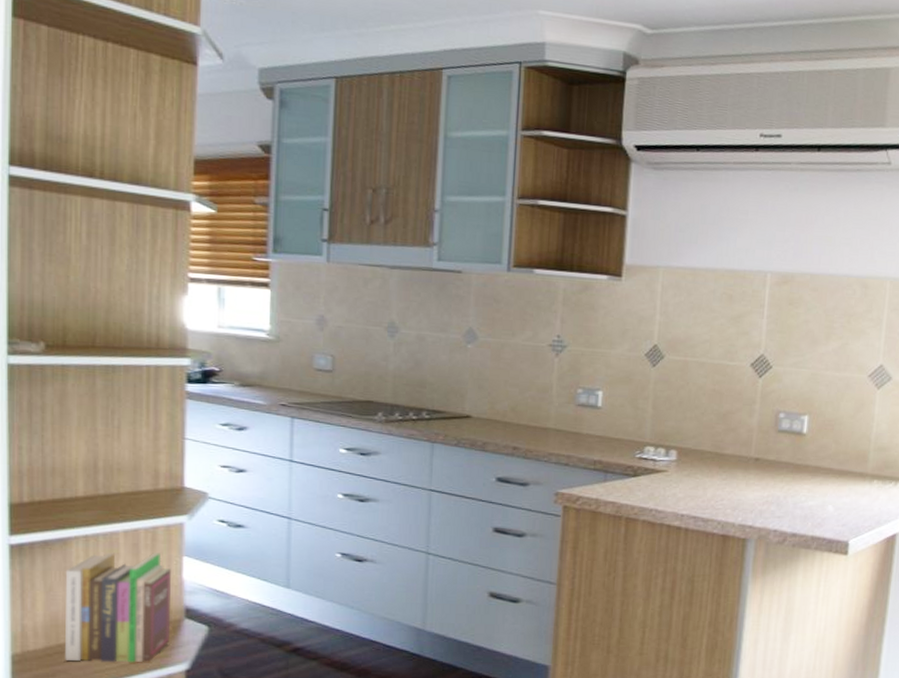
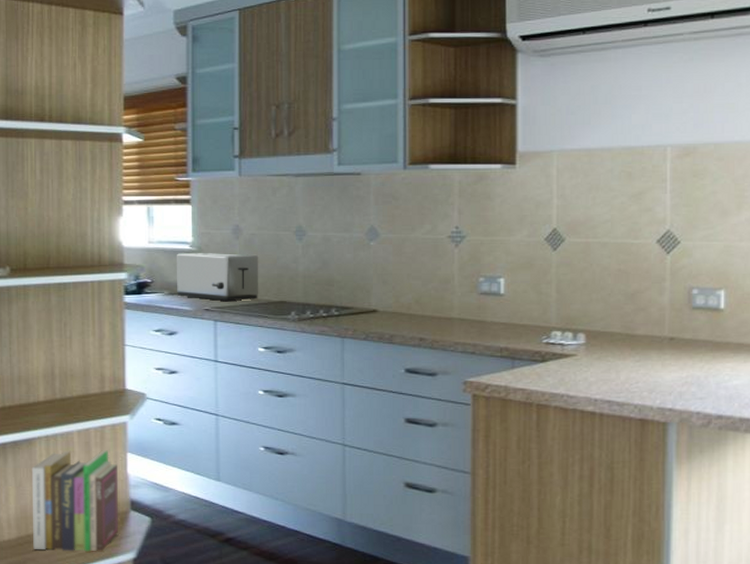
toaster: none [248,341,345,398] -> present [176,252,259,302]

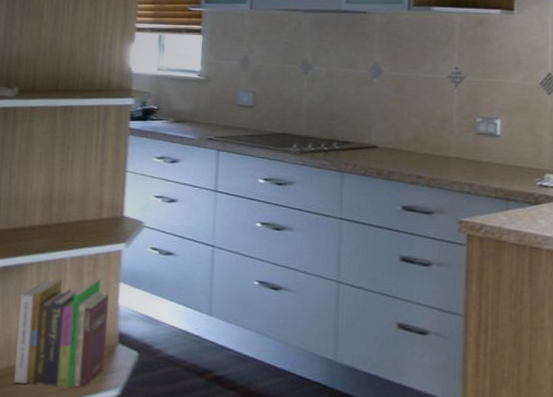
toaster: present [176,252,259,302] -> none [181,81,265,132]

